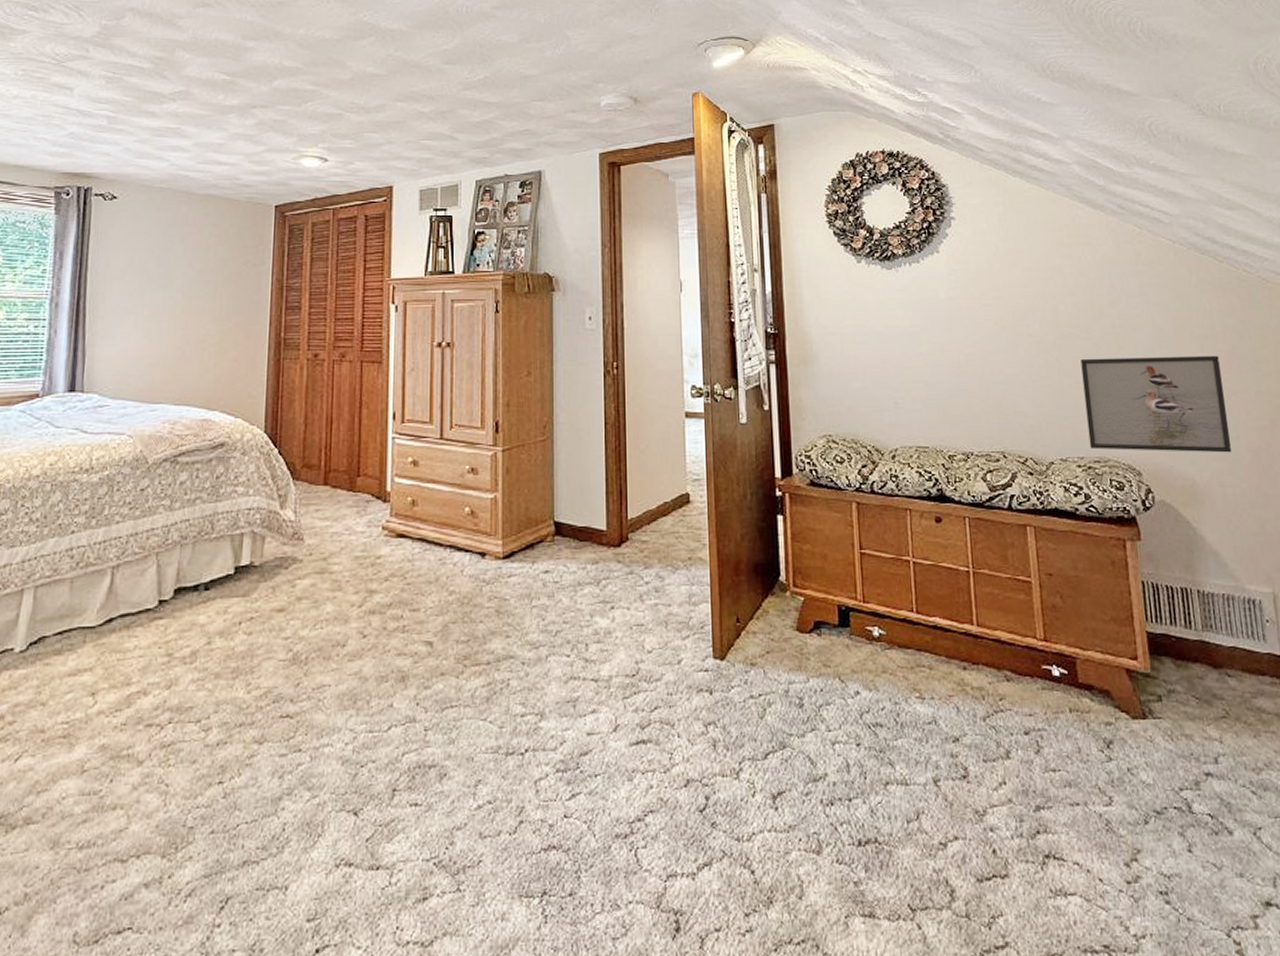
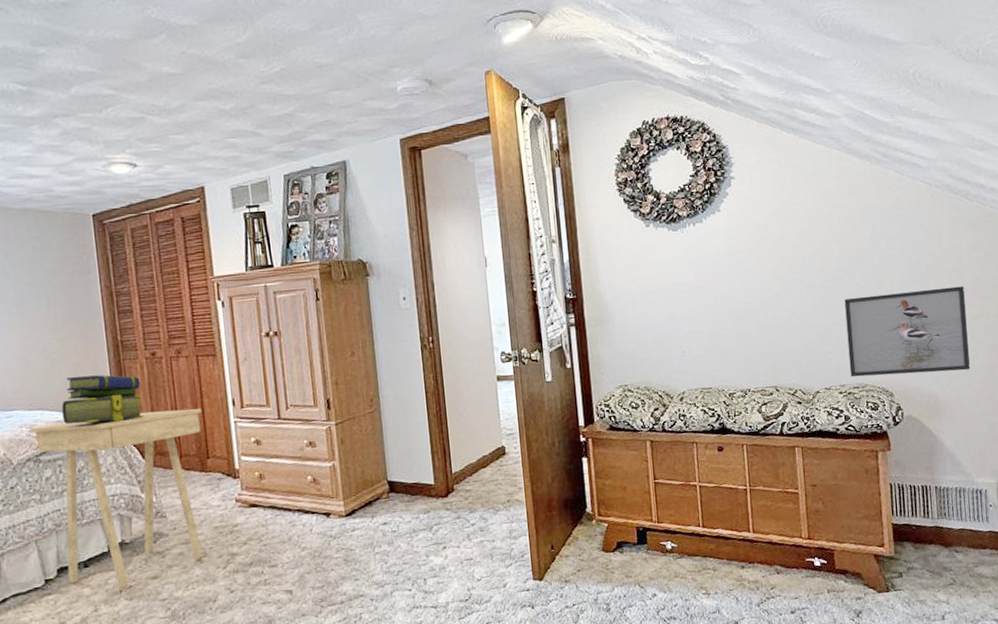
side table: none [172,417,359,622] -> present [30,408,204,591]
stack of books: none [210,372,298,426] -> present [62,374,144,425]

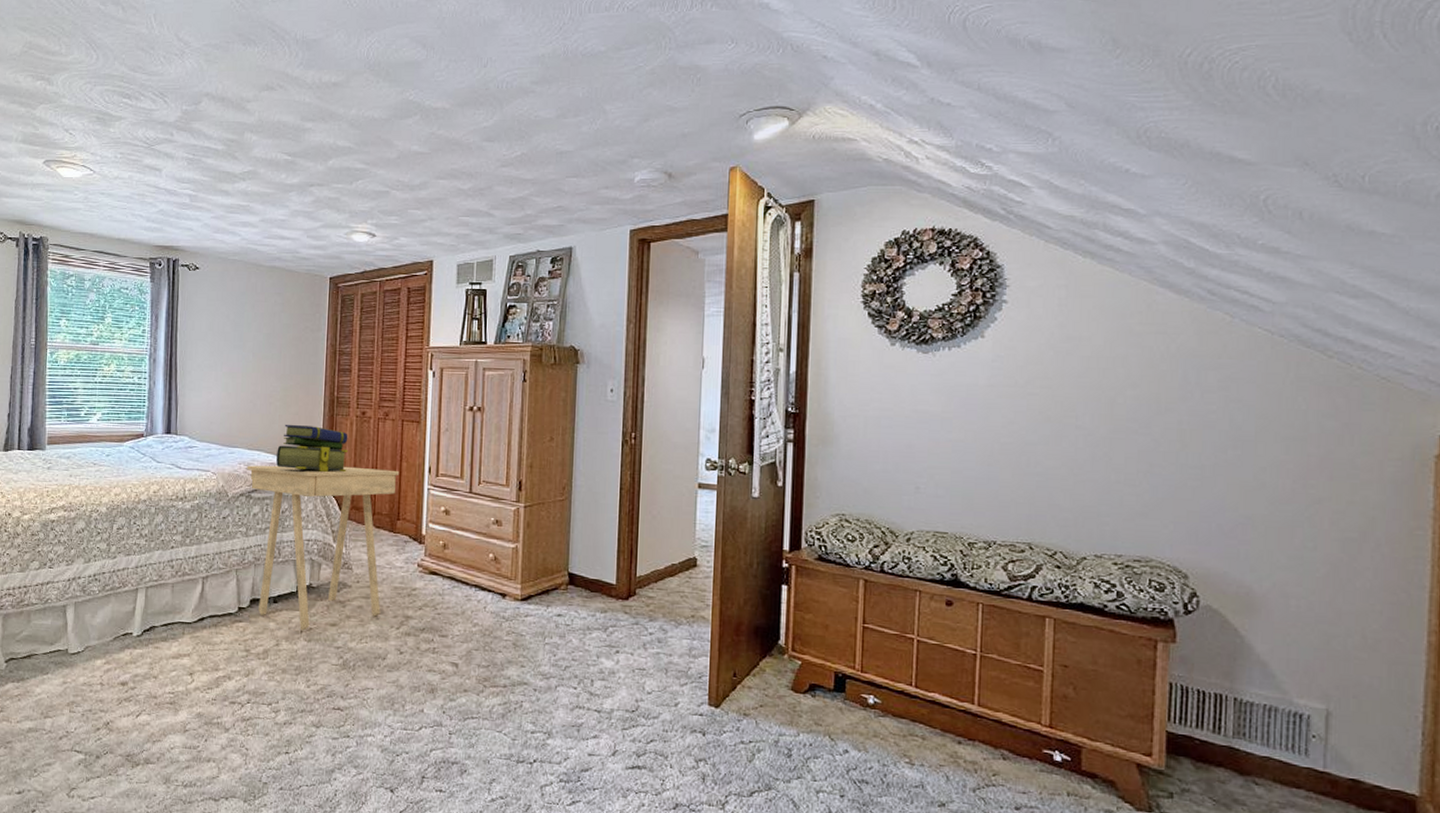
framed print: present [844,286,970,377] -> none [1131,454,1307,564]

